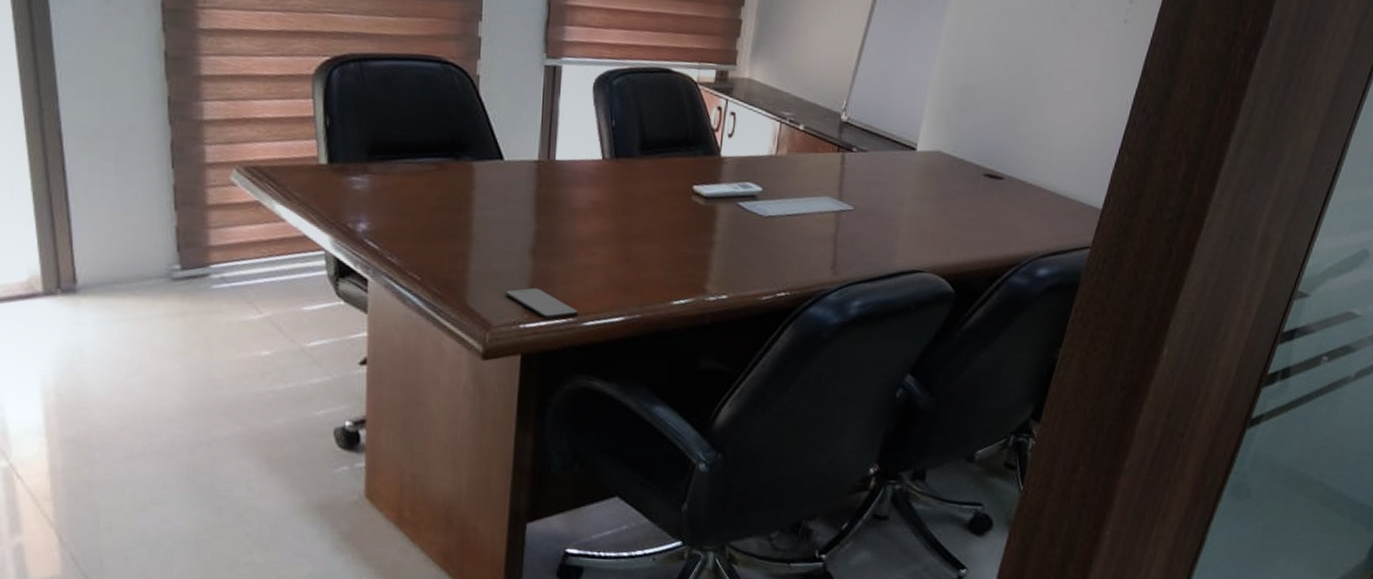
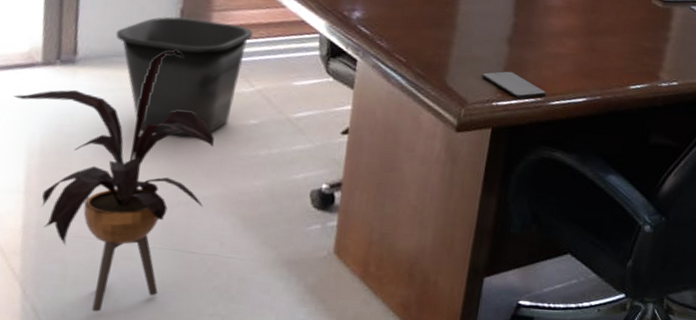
house plant: none [20,275,228,560] -> present [13,50,214,312]
waste bin: none [112,236,255,371] -> present [115,16,254,137]

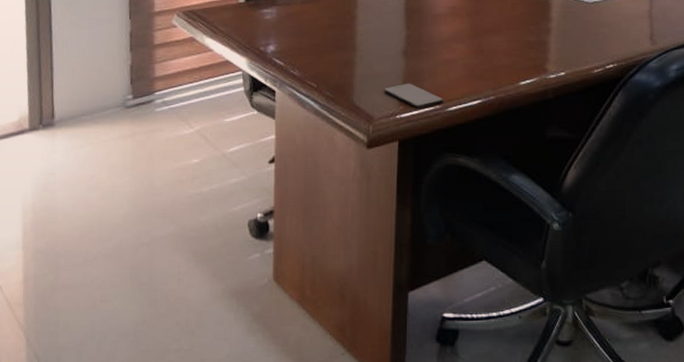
house plant: present [13,50,214,312] -> none [9,104,165,355]
waste bin: present [115,16,254,137] -> none [82,72,189,182]

